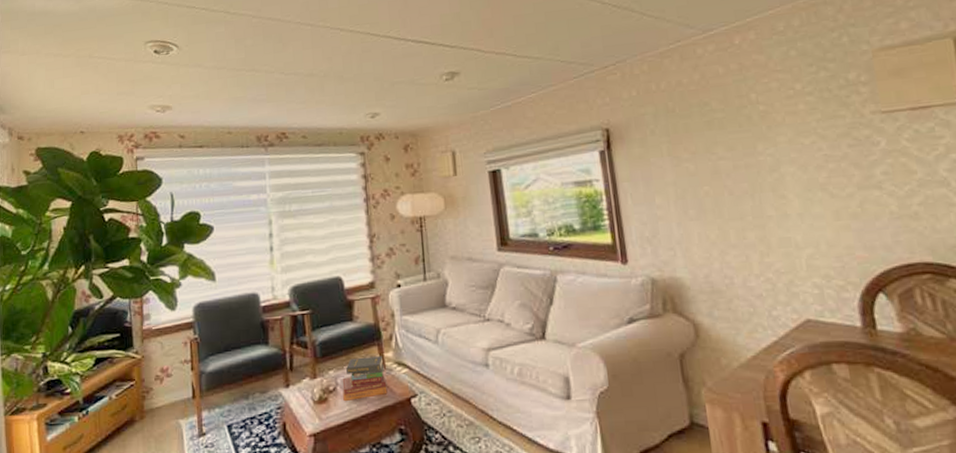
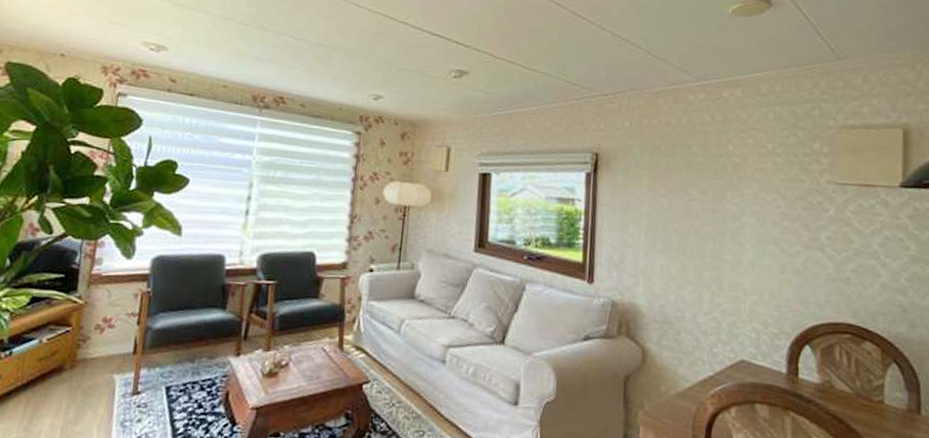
books: present [342,356,388,401] -> none [294,336,343,378]

